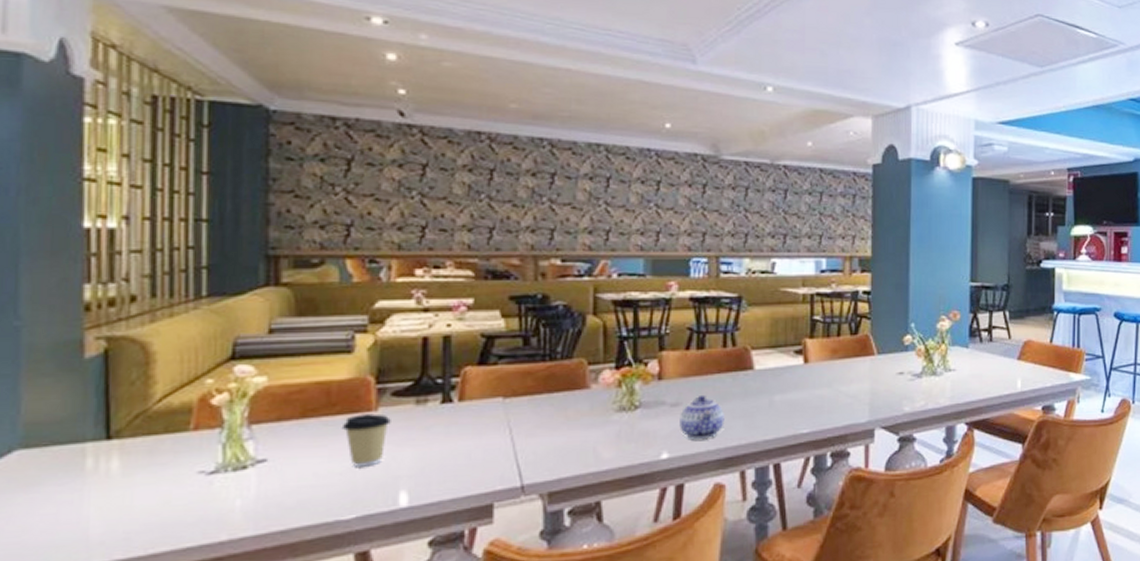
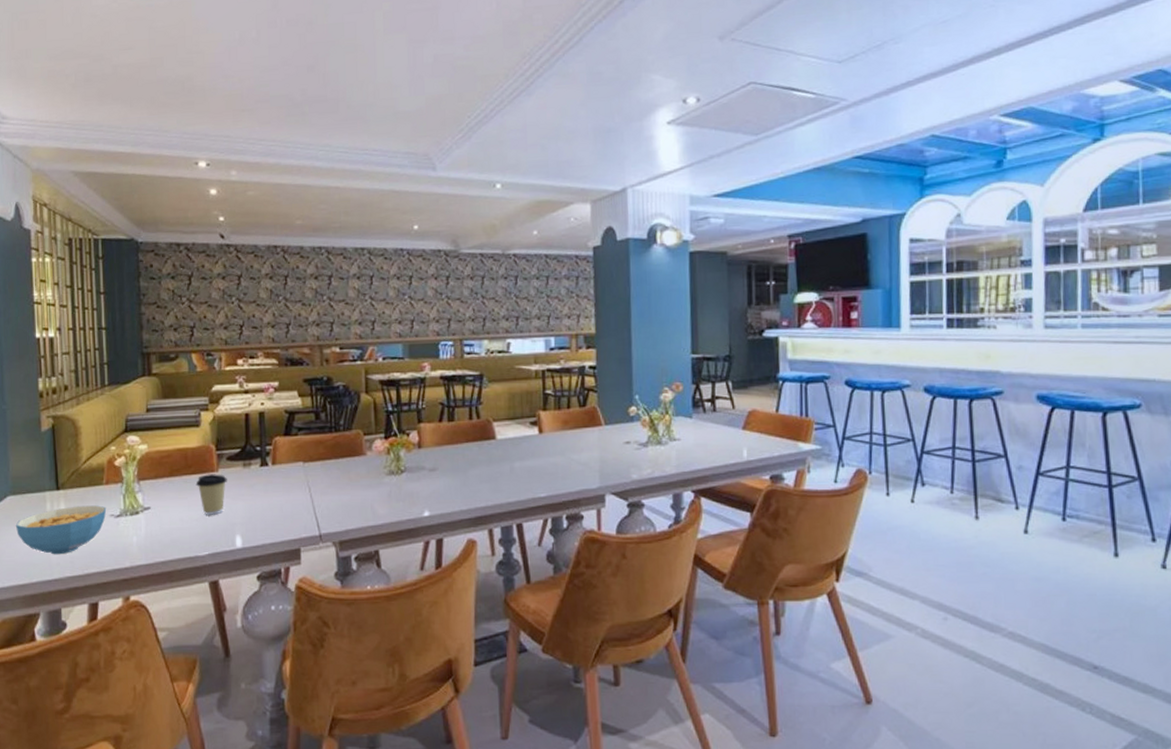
cereal bowl: none [25,459,193,531] -> present [15,505,107,555]
teapot: present [680,394,724,440] -> none [437,461,474,501]

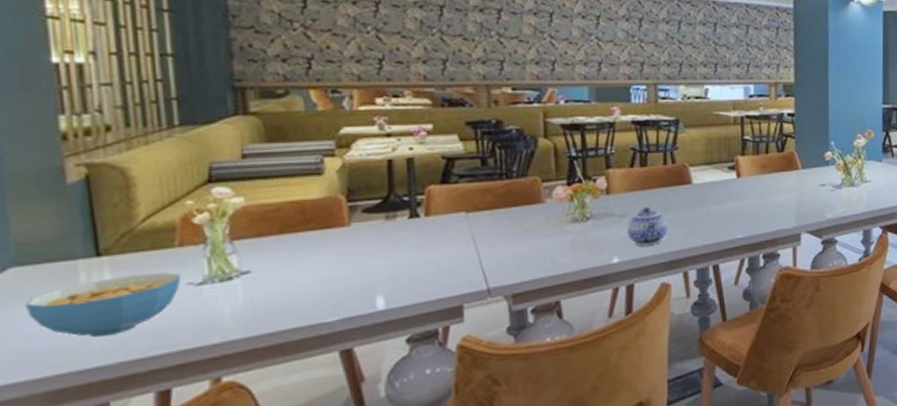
coffee cup: present [195,474,227,515] -> none [318,228,364,276]
teapot: none [437,461,474,501] -> present [627,206,668,246]

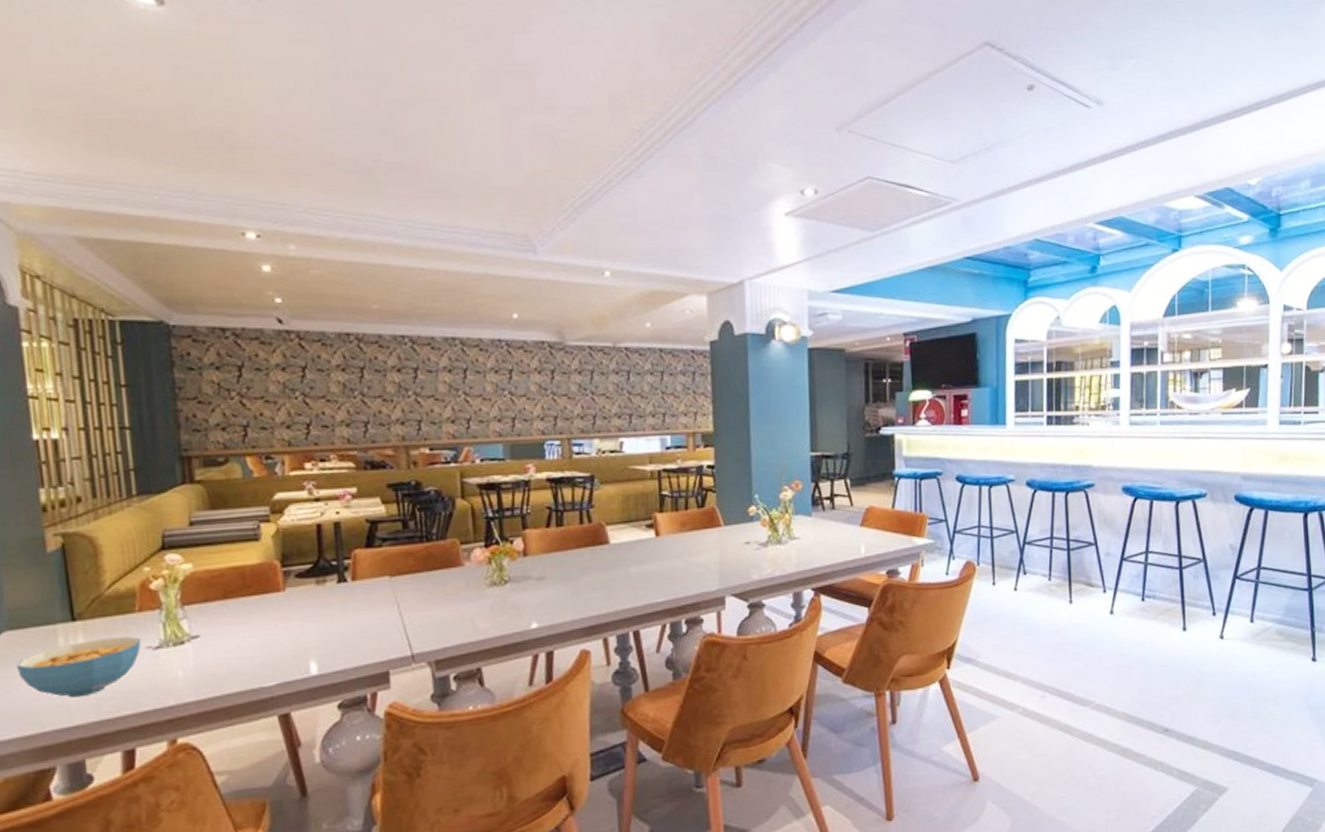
teapot: present [627,206,668,246] -> none [545,568,586,611]

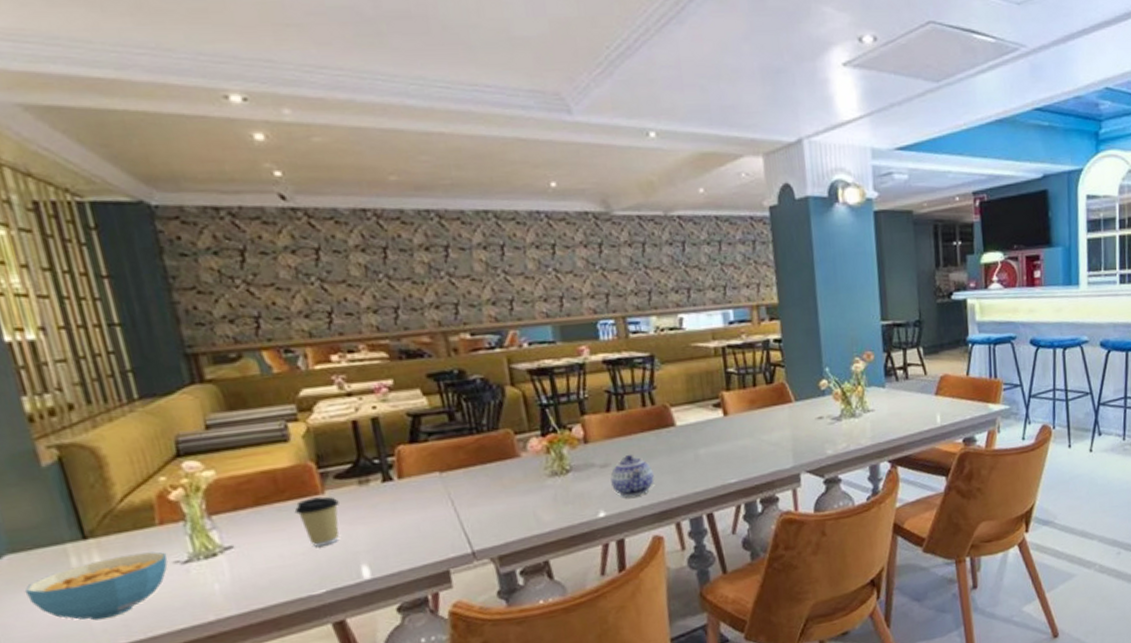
coffee cup: none [257,593,297,641] -> present [294,496,339,547]
teapot: none [545,568,586,611] -> present [610,454,654,498]

